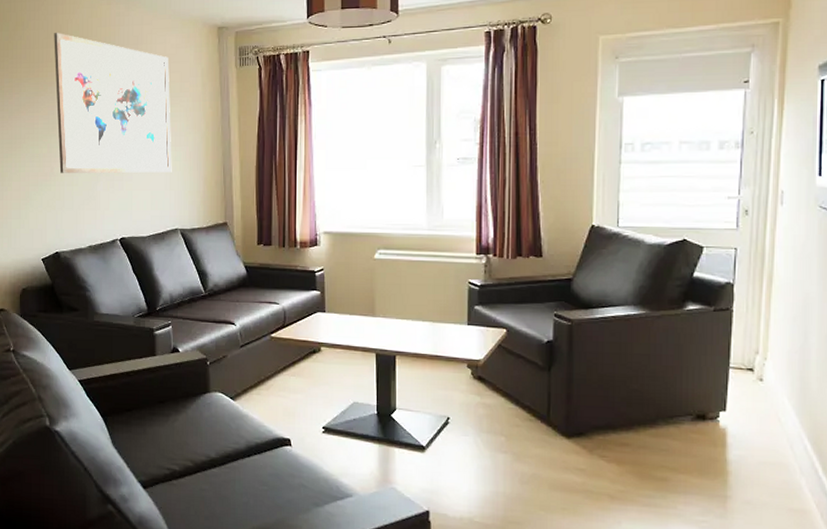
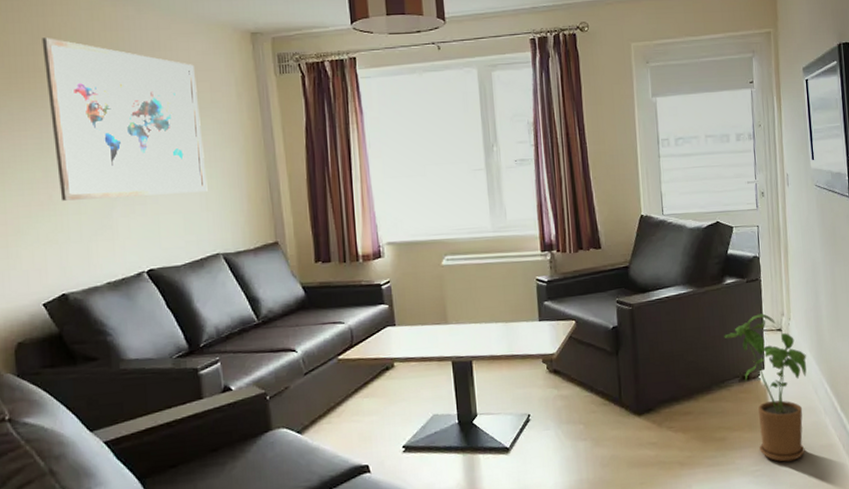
house plant: none [678,348,783,520] -> present [724,313,807,462]

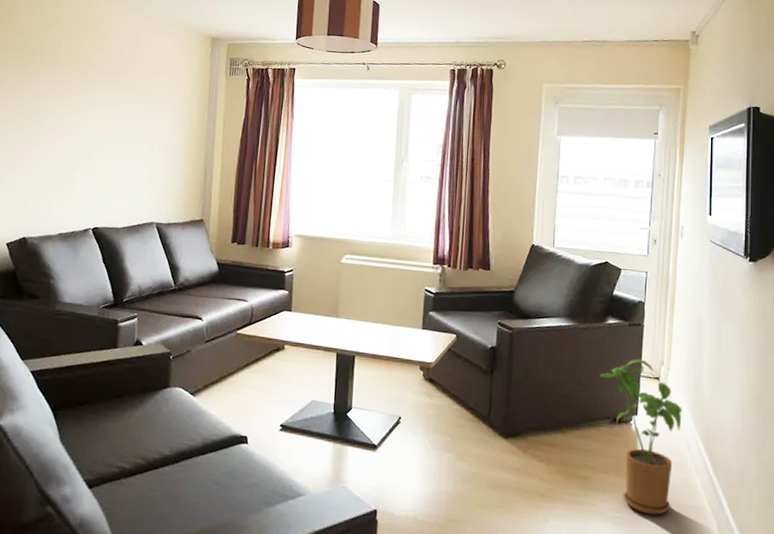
wall art: present [42,38,208,201] -> none [37,24,161,168]

